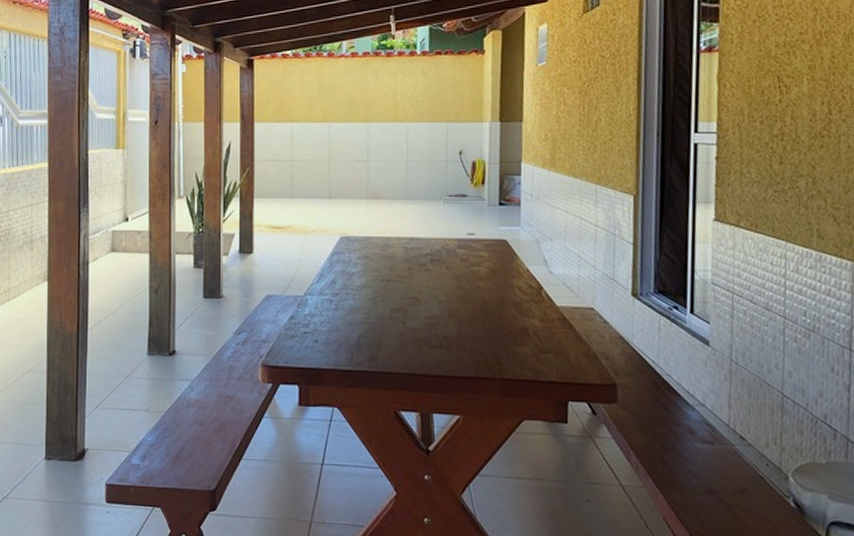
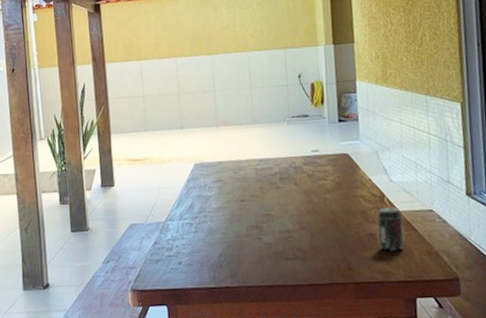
beverage can: none [532,301,560,349] -> present [377,207,405,251]

